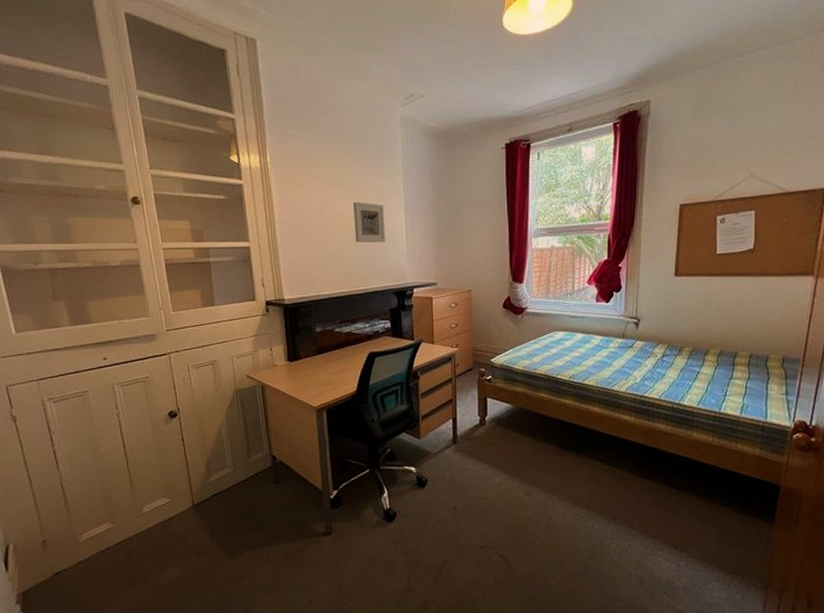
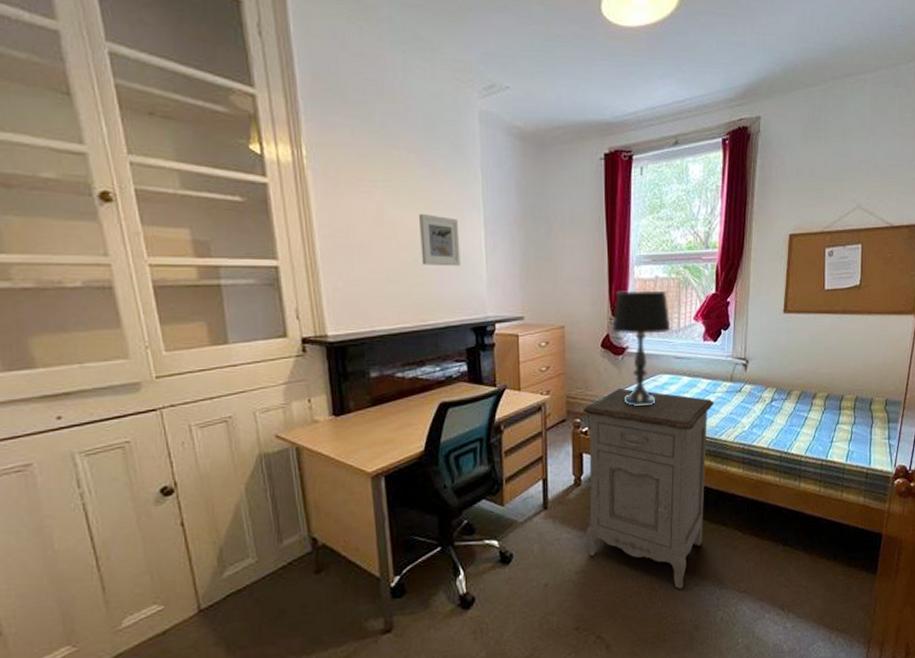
nightstand: none [486,343,607,521] -> present [582,388,714,589]
table lamp: none [512,258,566,359] -> present [611,290,671,407]

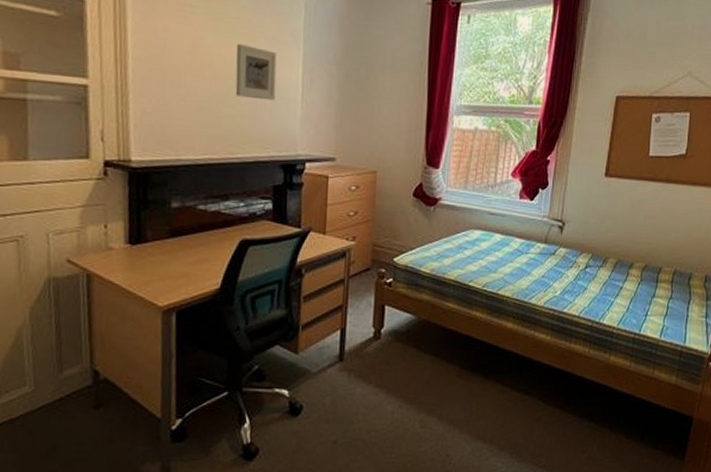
nightstand: present [582,388,714,589] -> none [381,241,526,458]
table lamp: present [611,290,671,407] -> none [425,140,488,262]

